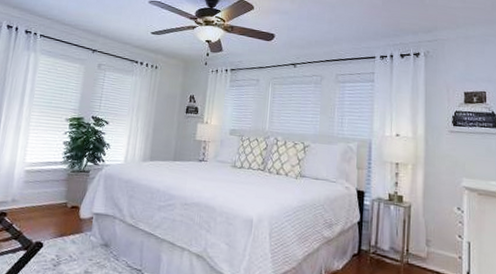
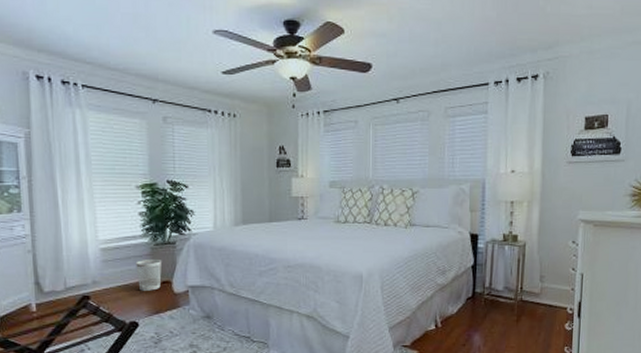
wastebasket: none [50,184,74,214] -> present [136,260,162,291]

